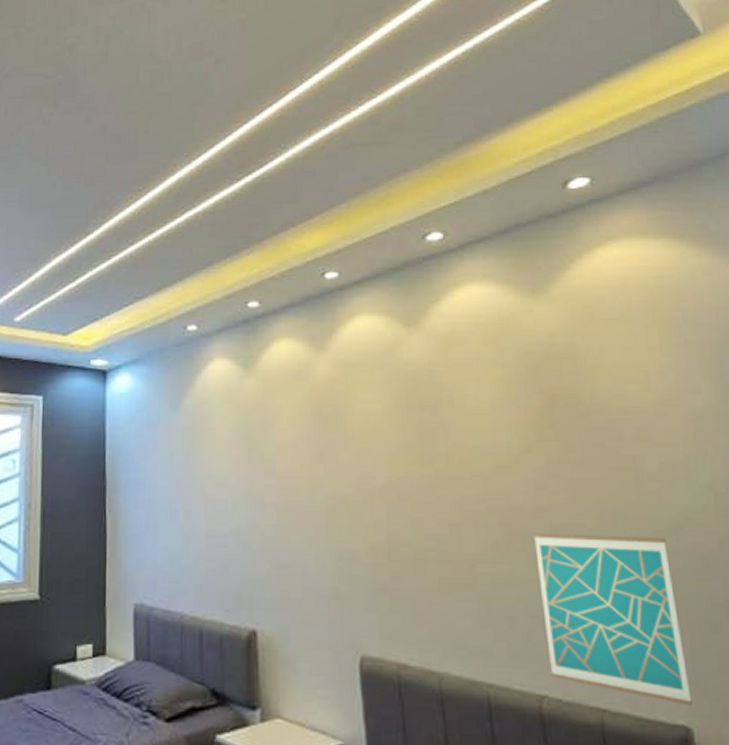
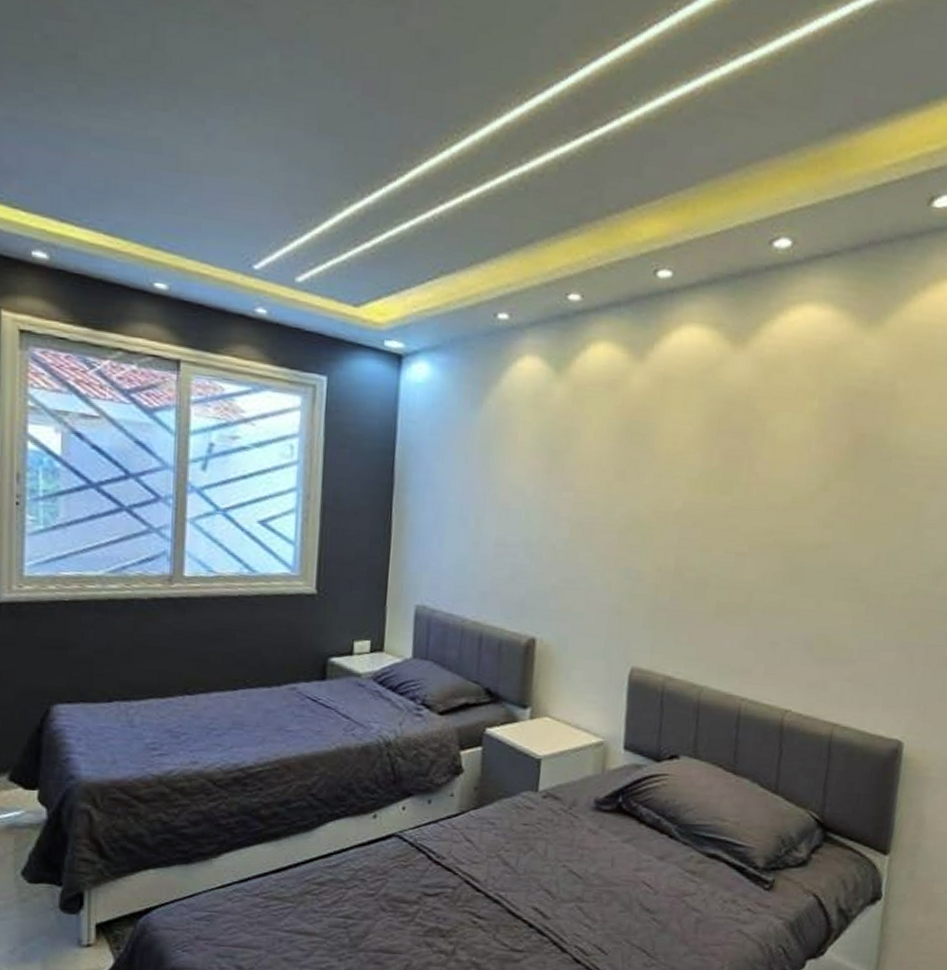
wall art: present [532,532,693,706] -> none [797,567,927,725]

